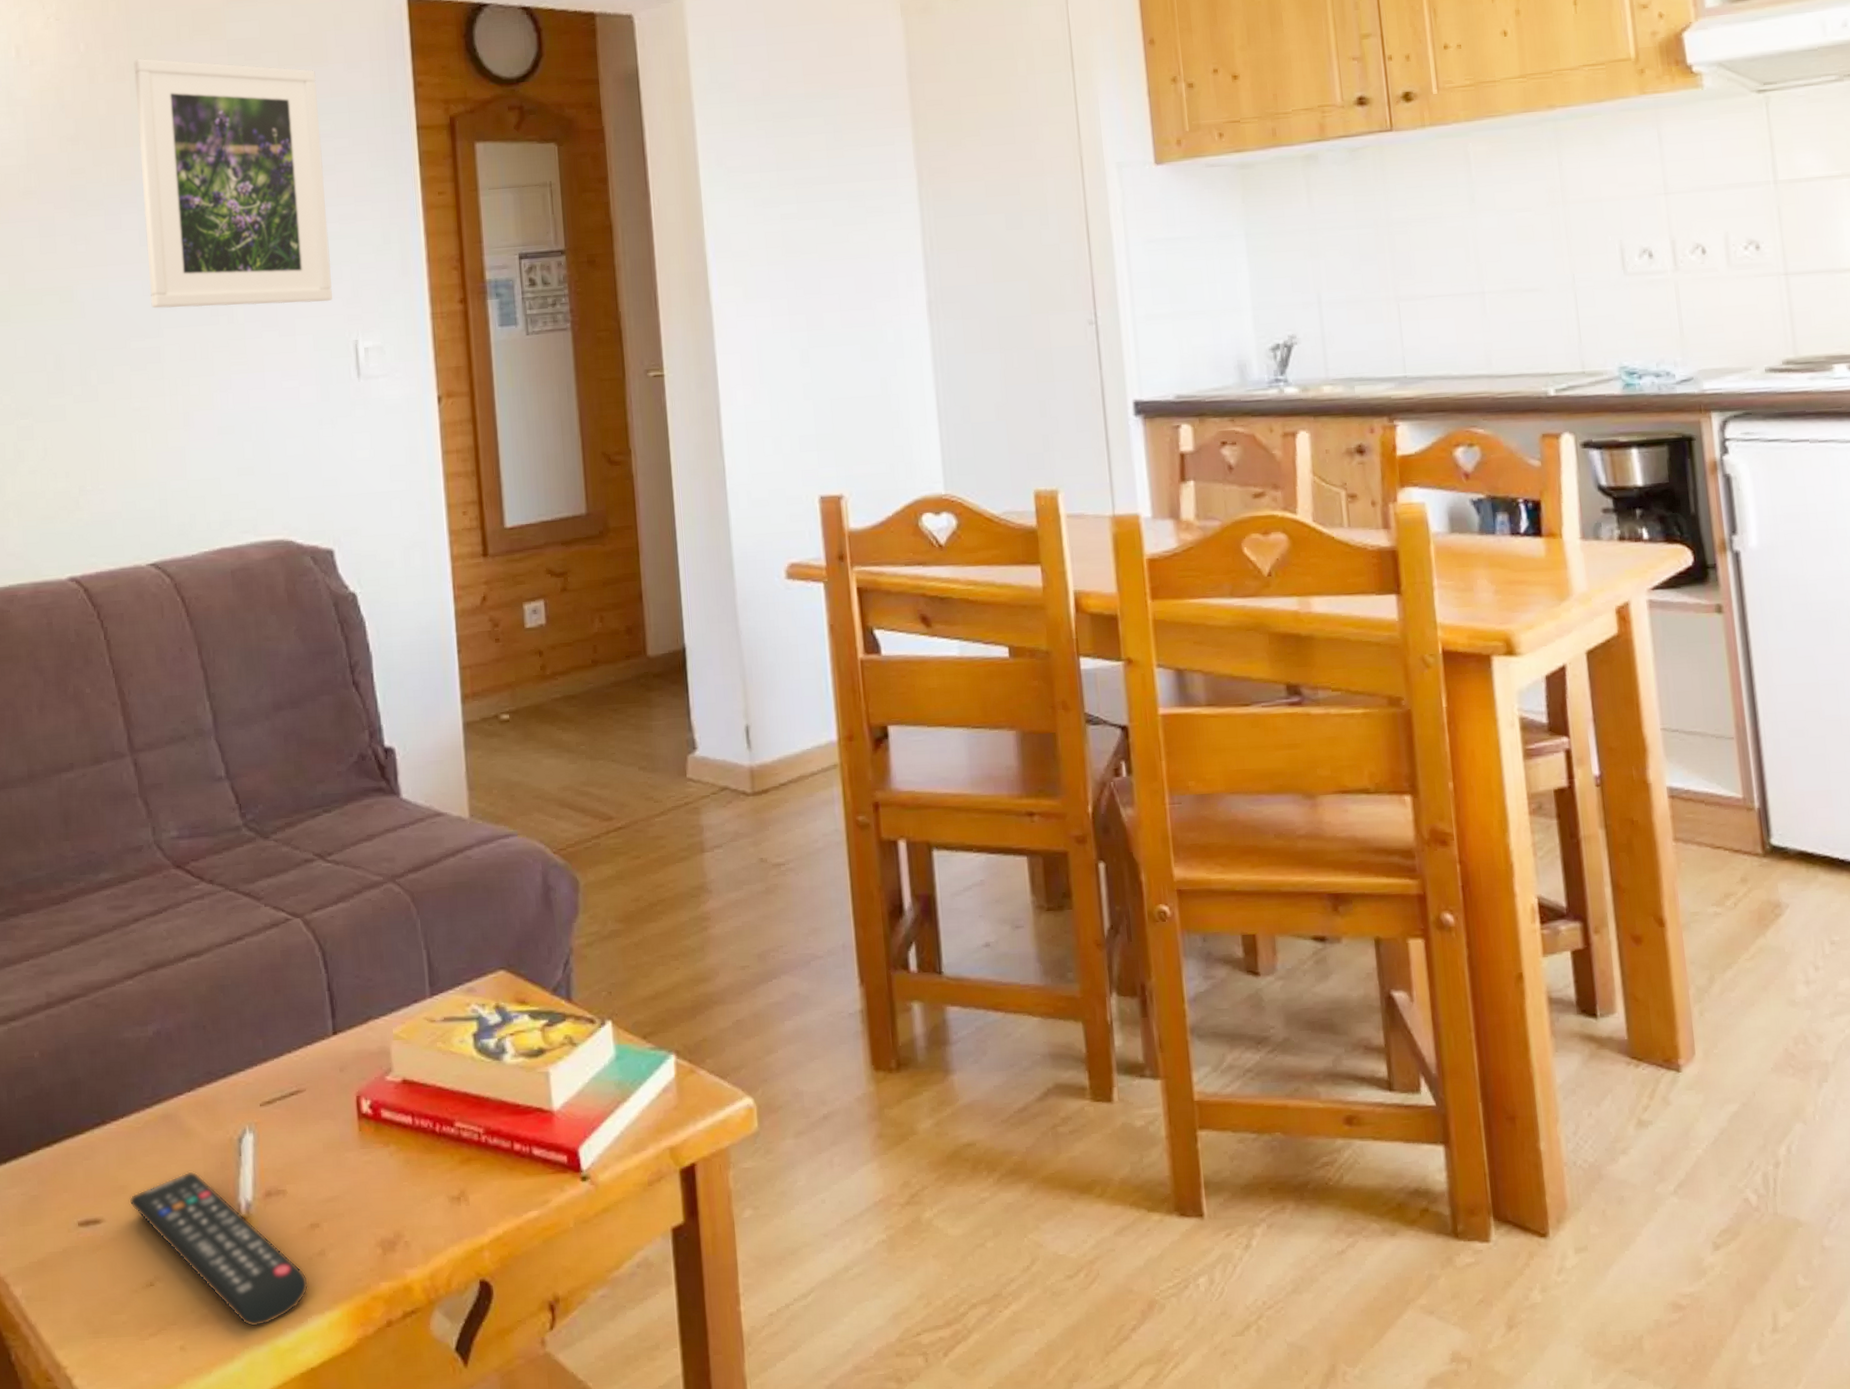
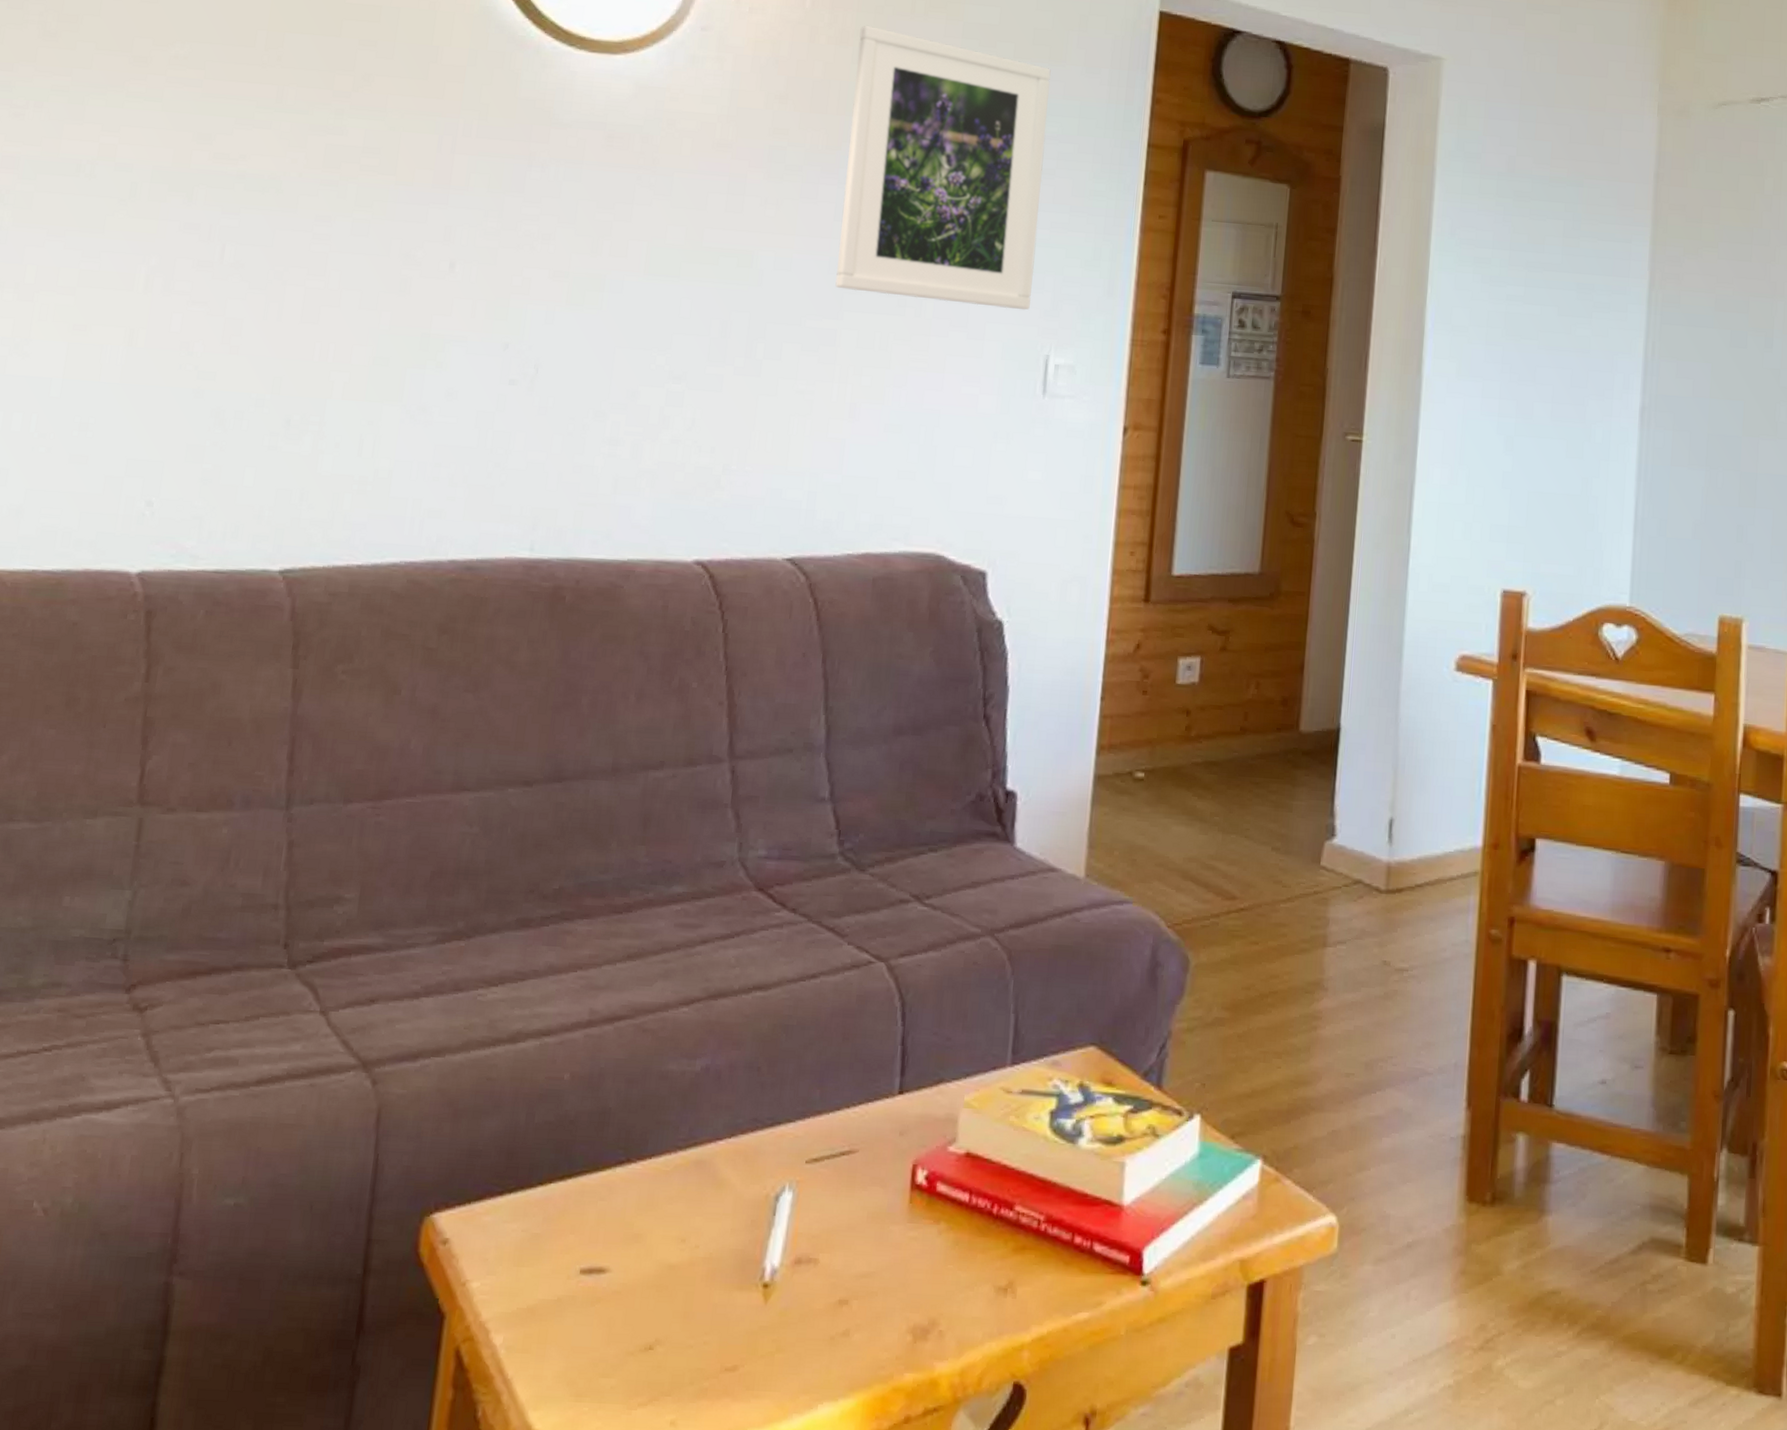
remote control: present [129,1171,309,1328] -> none [641,1226,826,1409]

